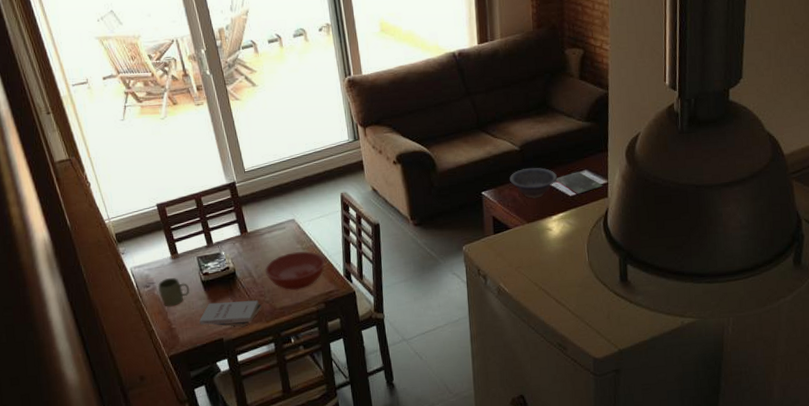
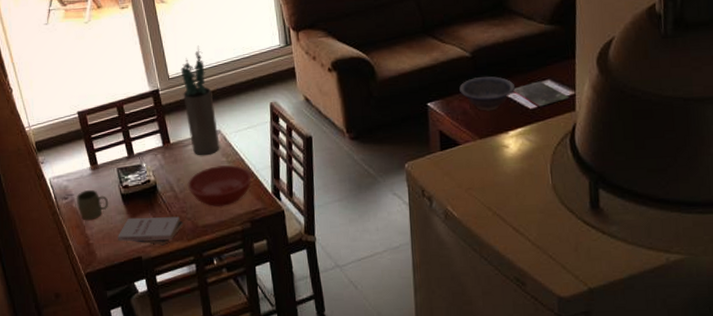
vase: none [256,140,295,244] -> present [180,45,220,156]

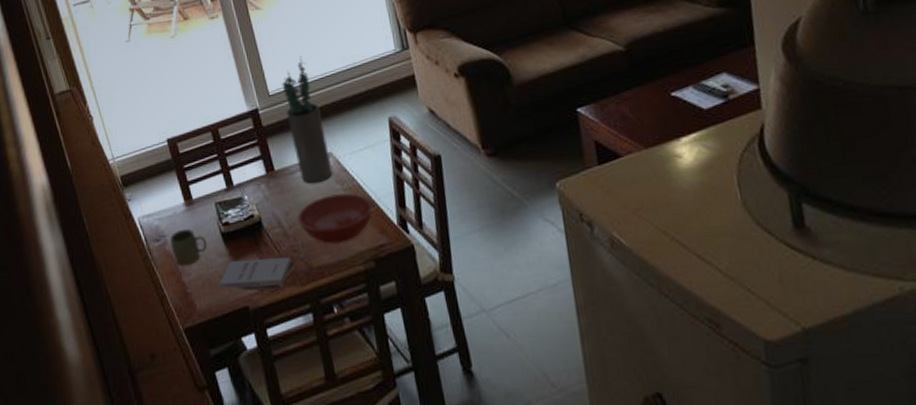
decorative bowl: present [458,76,516,111] -> none [613,72,684,115]
magazine: present [512,81,570,107] -> none [680,75,753,106]

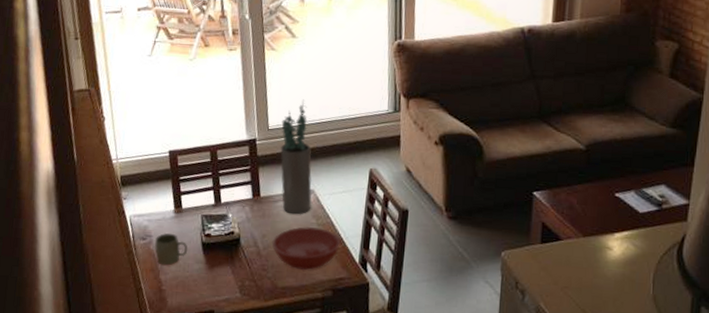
books: present [219,257,295,292] -> none [192,268,262,302]

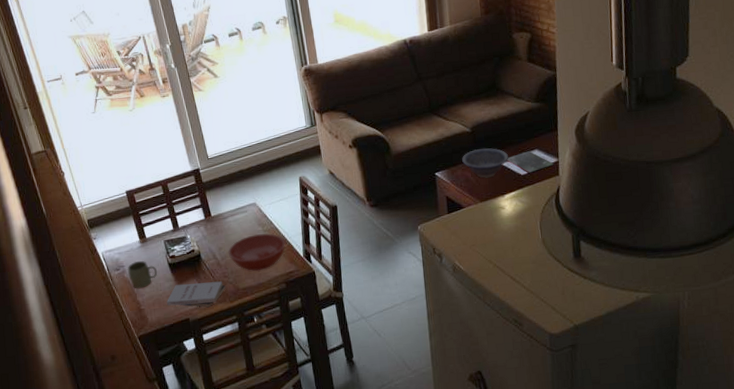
books: none [192,268,262,302] -> present [167,281,226,308]
vase: present [280,99,312,215] -> none [218,128,256,226]
decorative bowl: none [567,172,628,209] -> present [461,148,509,178]
magazine: none [623,185,683,212] -> present [506,151,554,173]

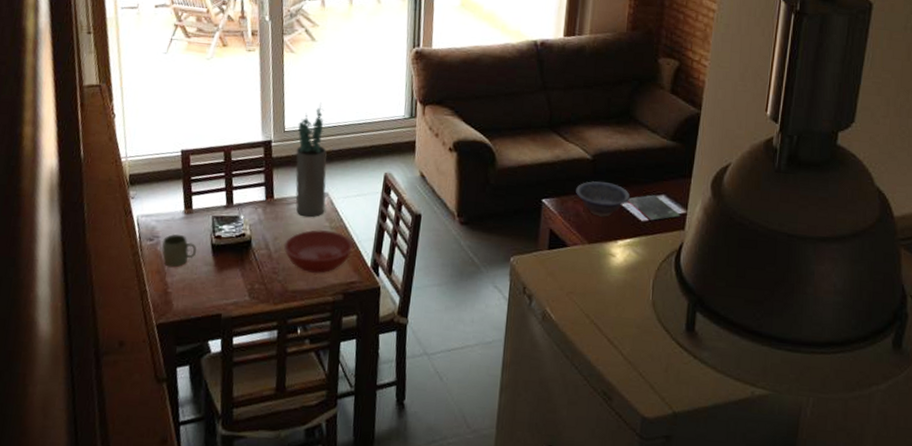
books: present [167,281,226,308] -> none [199,271,273,306]
vase: none [218,128,256,226] -> present [295,102,327,218]

